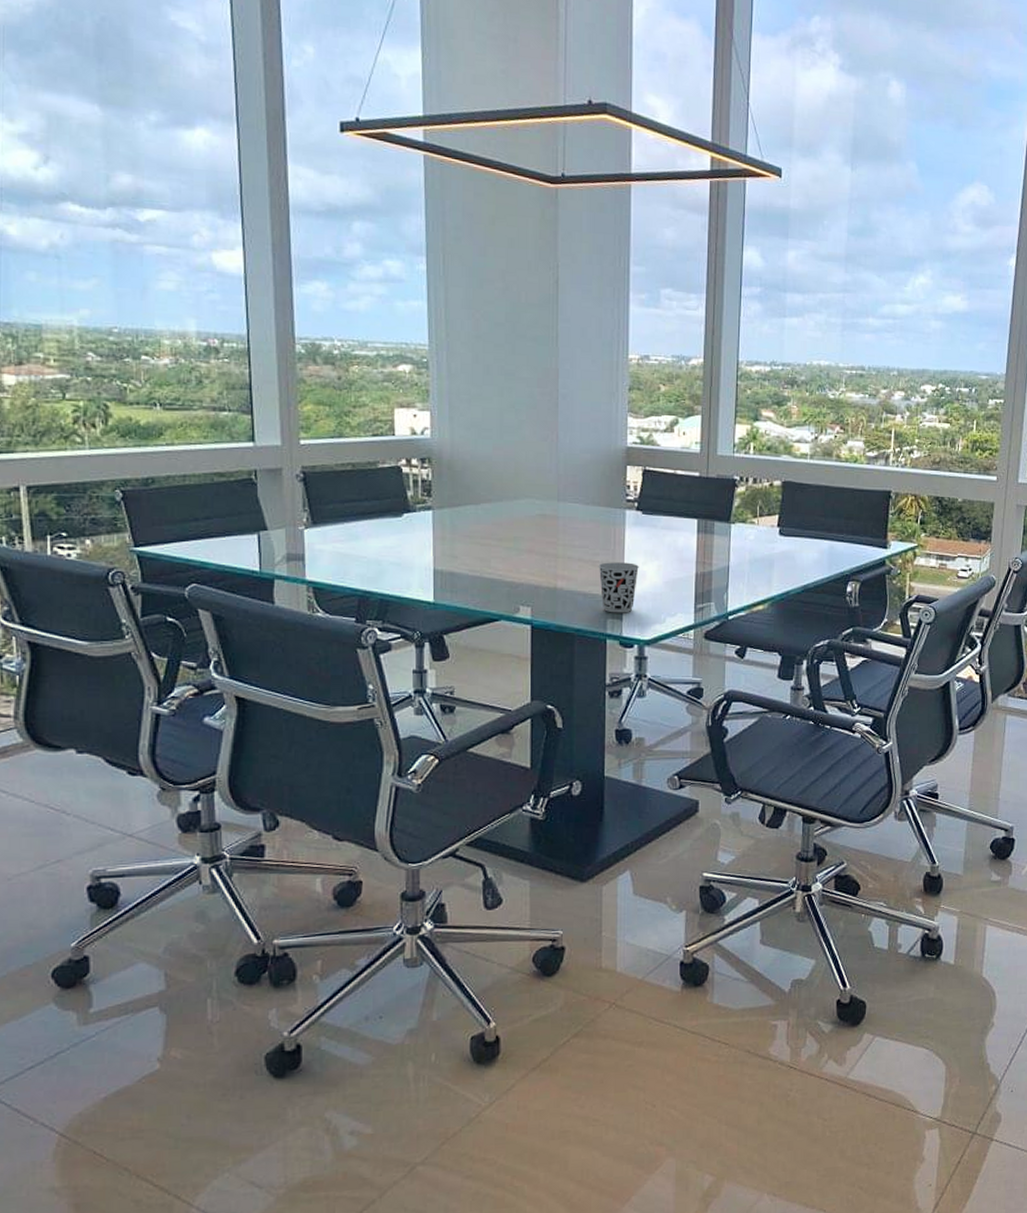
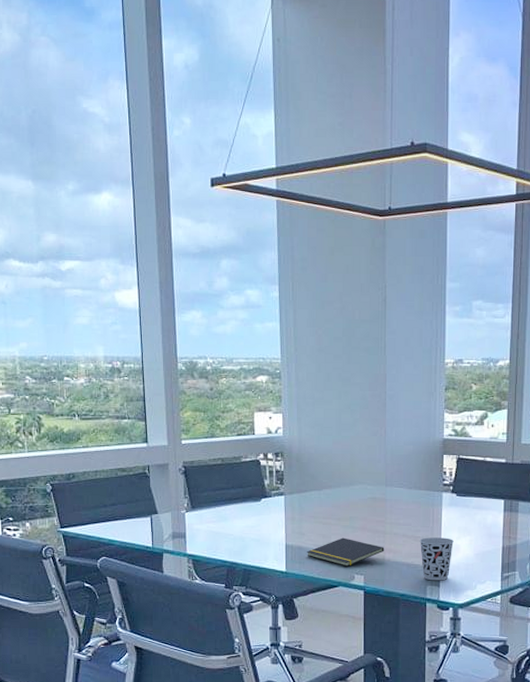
notepad: none [460,561,556,596] -> present [307,537,385,566]

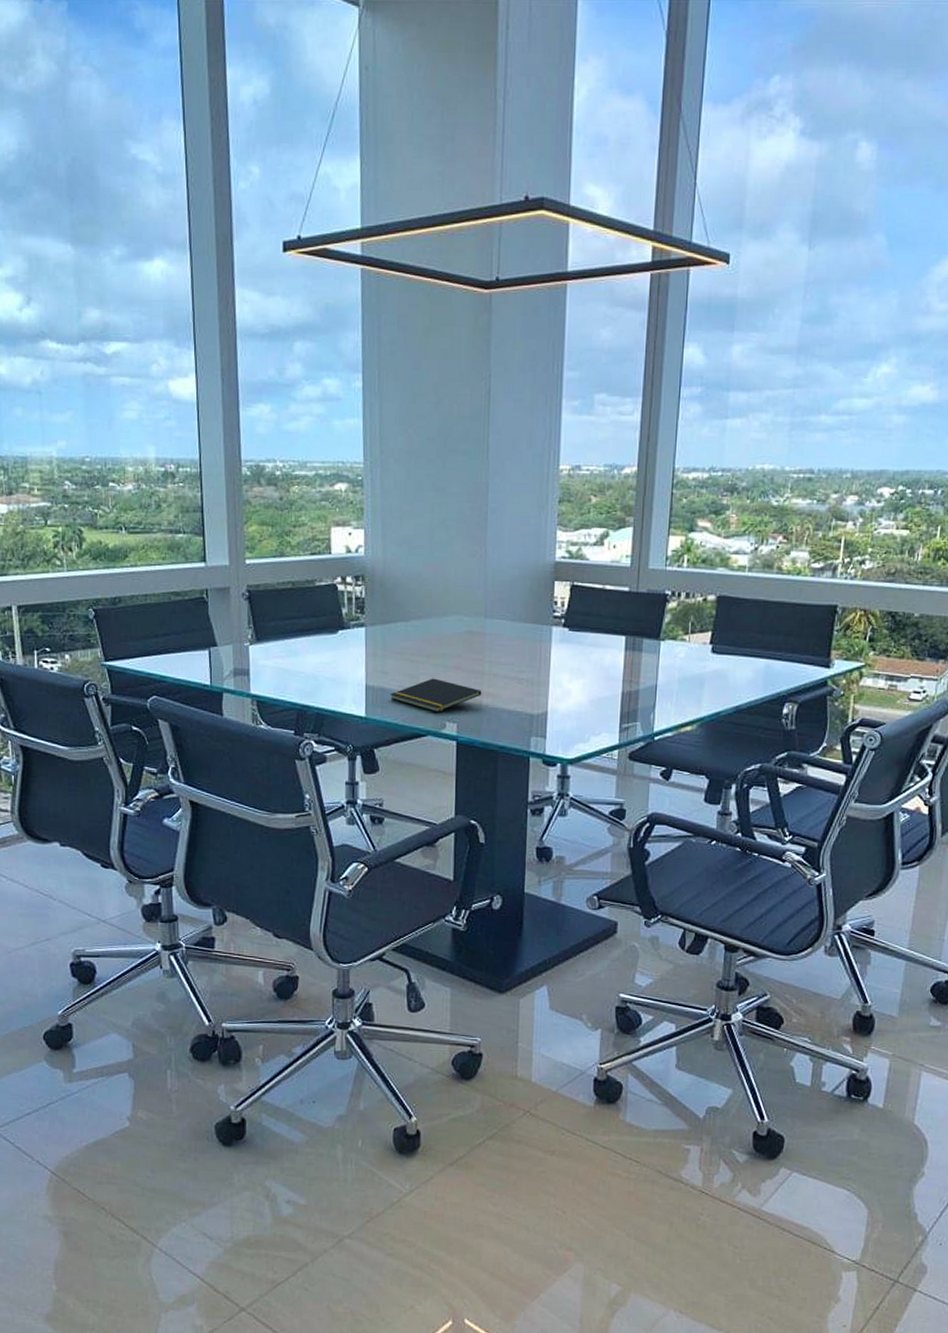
cup: present [419,537,454,581] -> none [523,679,564,732]

